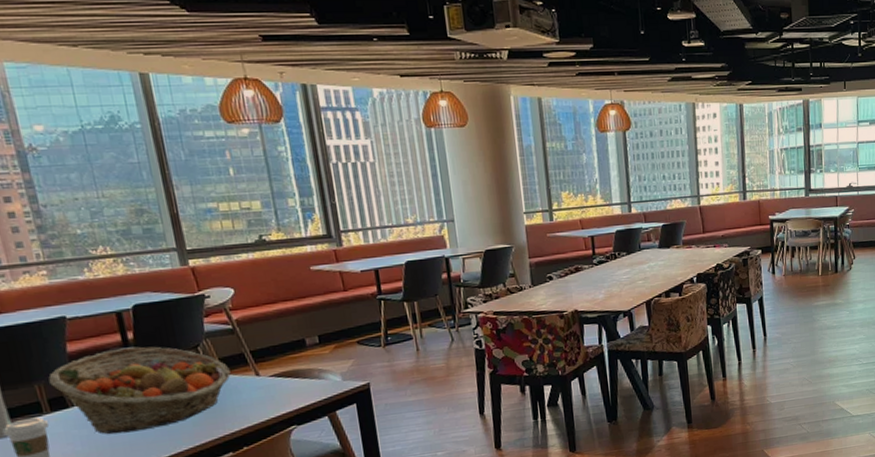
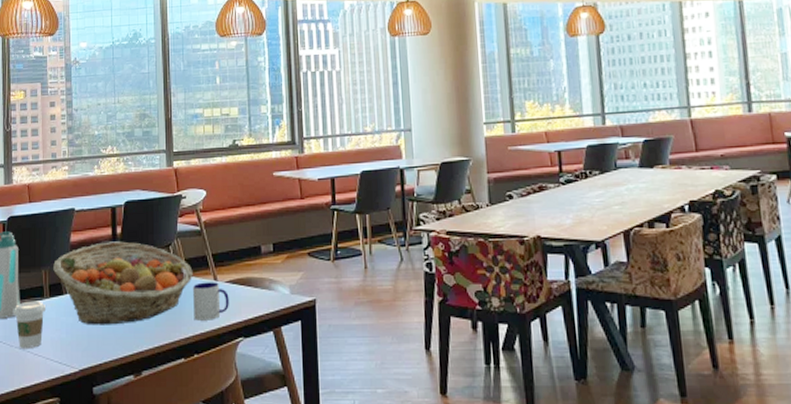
mug: none [232,377,277,416] -> present [193,282,229,321]

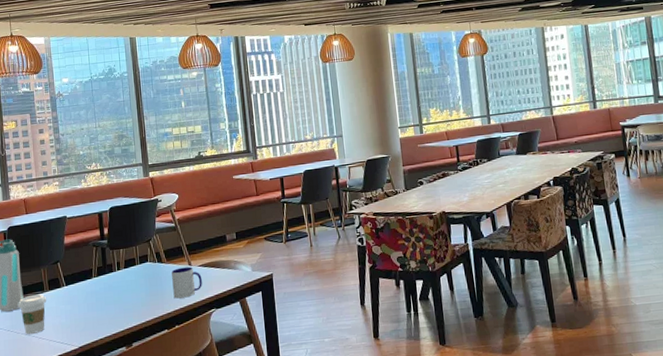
fruit basket: present [53,241,193,325] -> none [51,240,171,310]

